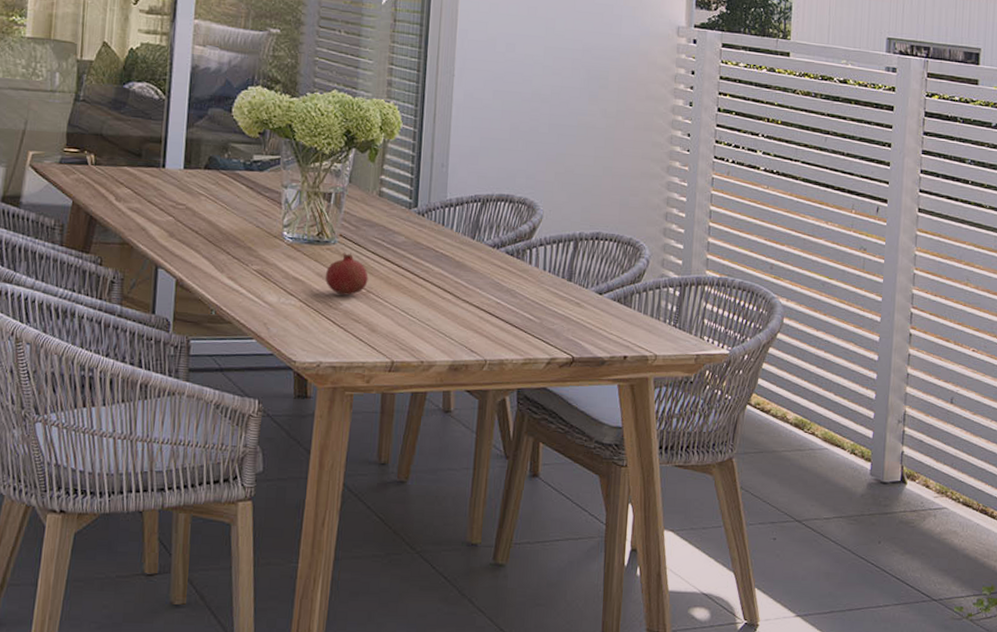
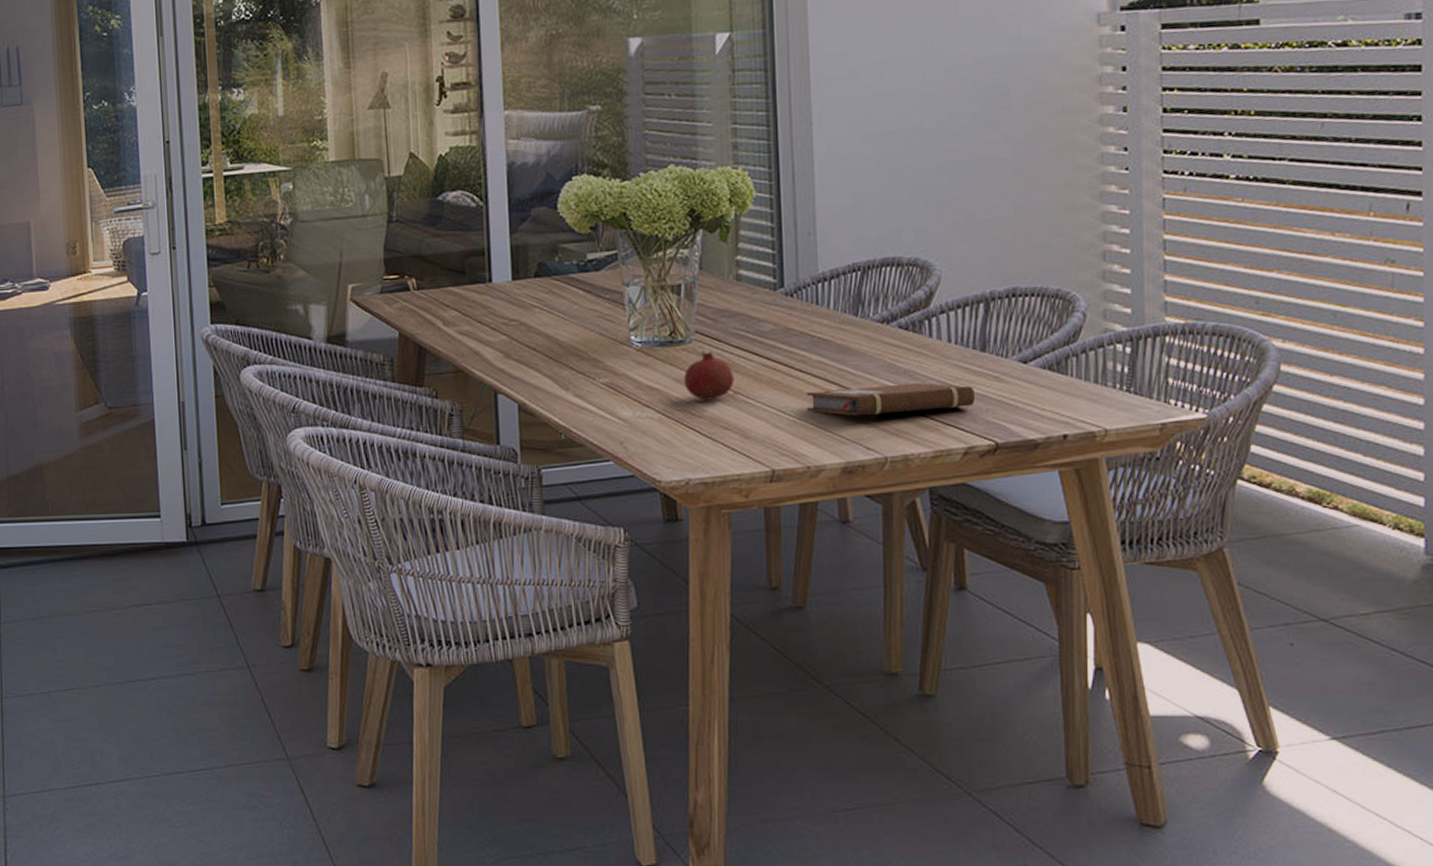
notebook: none [426,297,560,325] -> present [806,383,975,416]

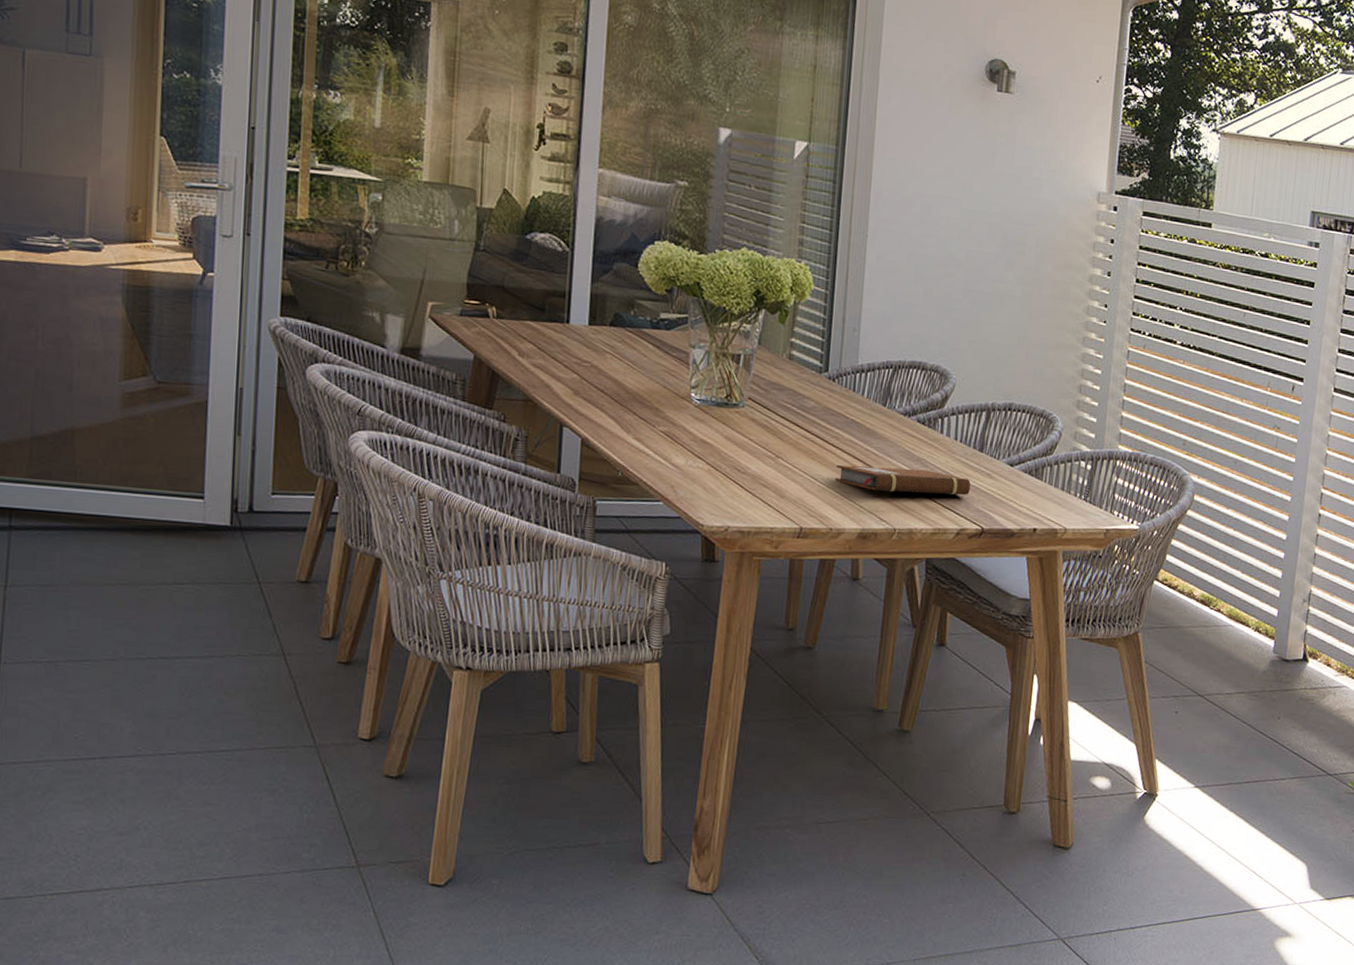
fruit: present [683,350,734,401] -> none [733,416,778,460]

